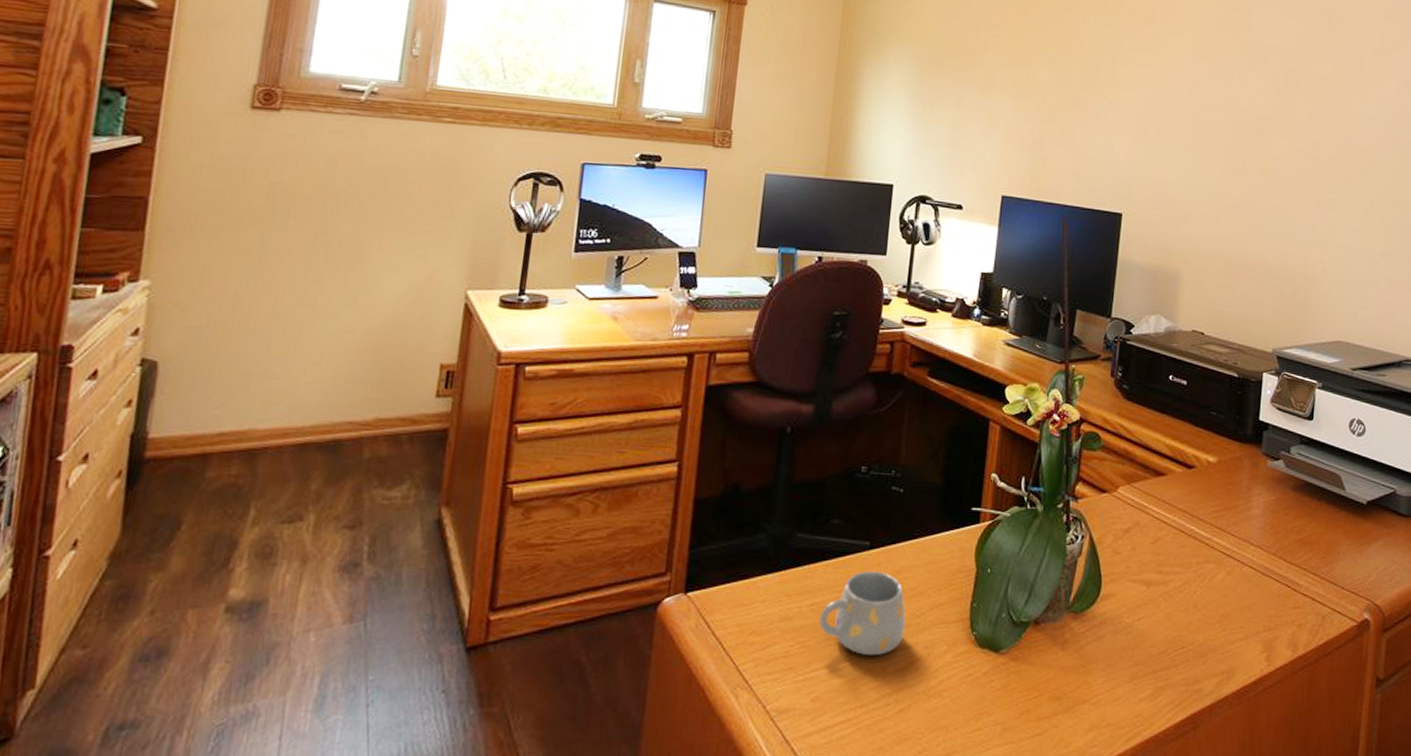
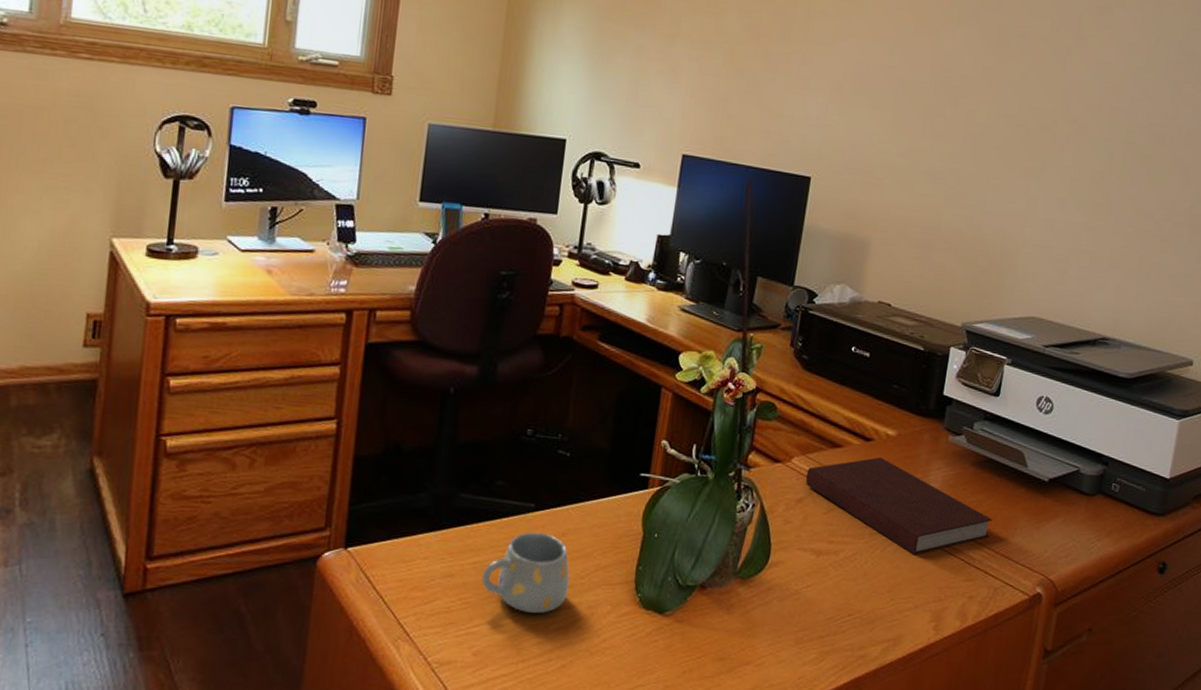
notebook: none [1132,484,1316,584] -> present [805,457,993,555]

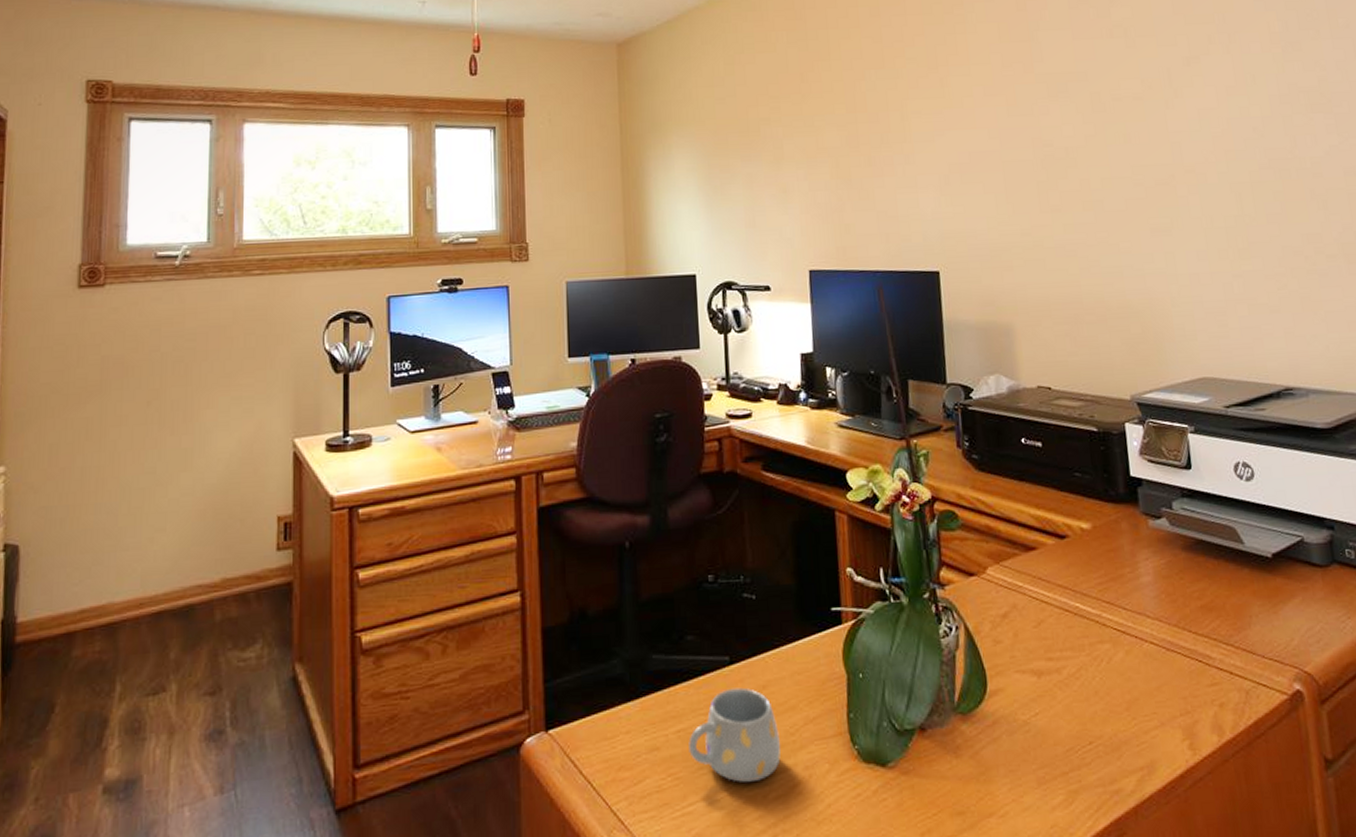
notebook: present [805,457,993,555] -> none [1005,555,1224,663]

